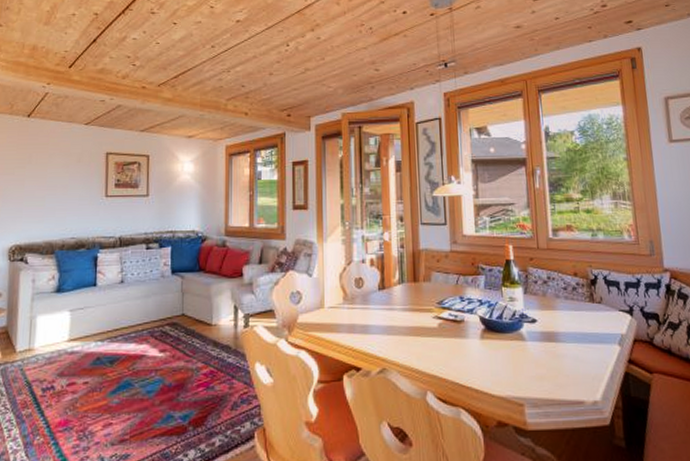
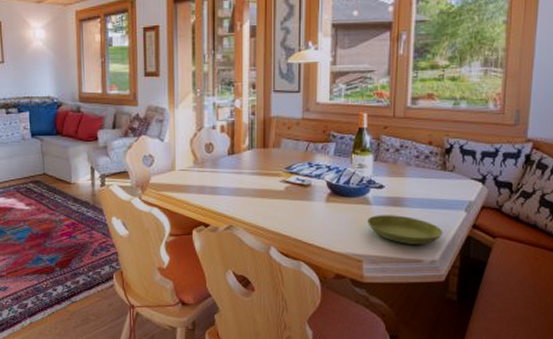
saucer: none [524,351,601,384] -> present [367,215,443,244]

